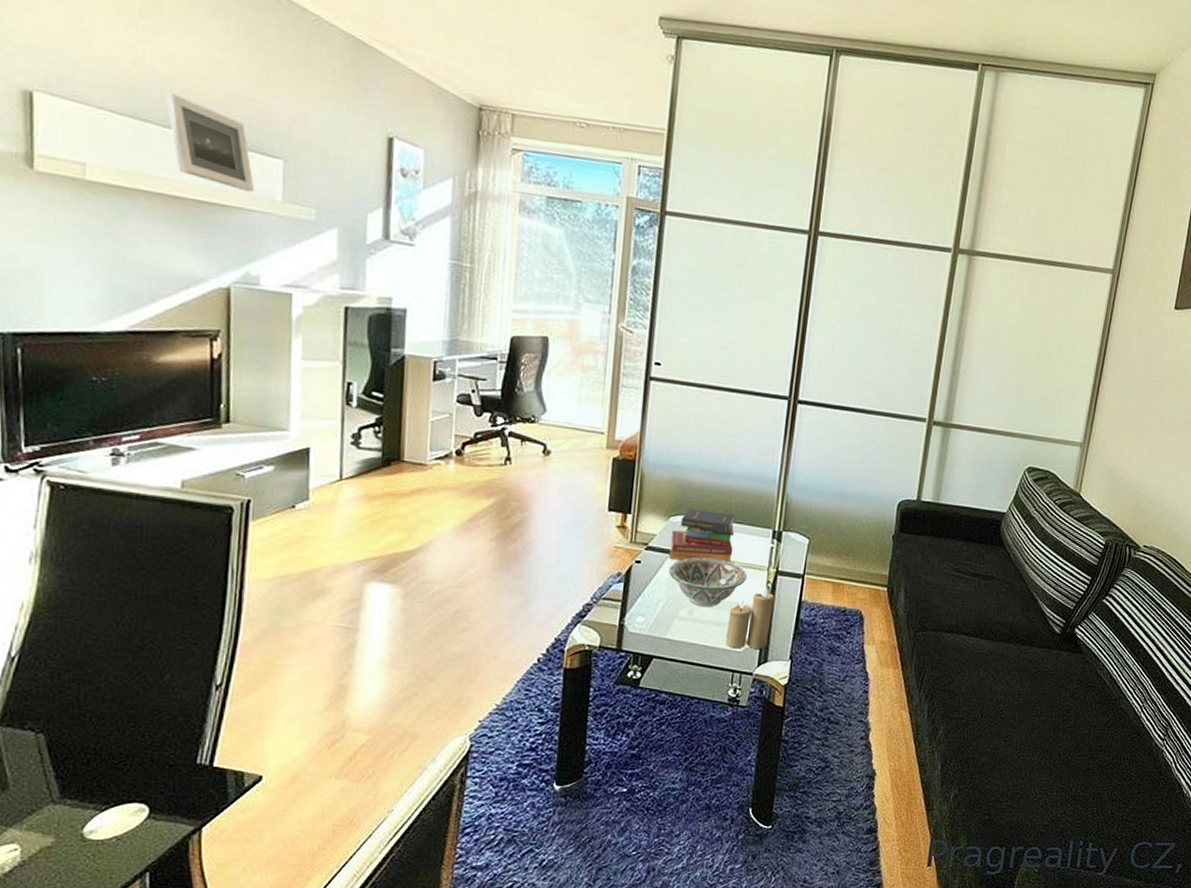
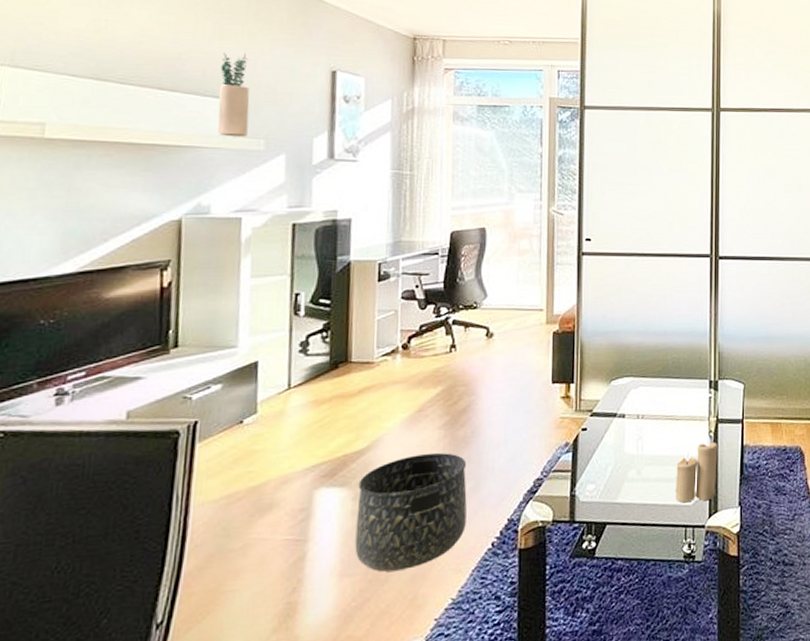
picture frame: present [166,93,255,193] -> none [125,54,207,132]
vase: none [265,103,300,204] -> present [217,53,250,137]
basket: none [403,563,517,671] -> present [355,452,467,572]
books: present [669,508,735,563] -> none [614,370,674,423]
decorative bowl: present [669,557,747,607] -> none [615,415,689,465]

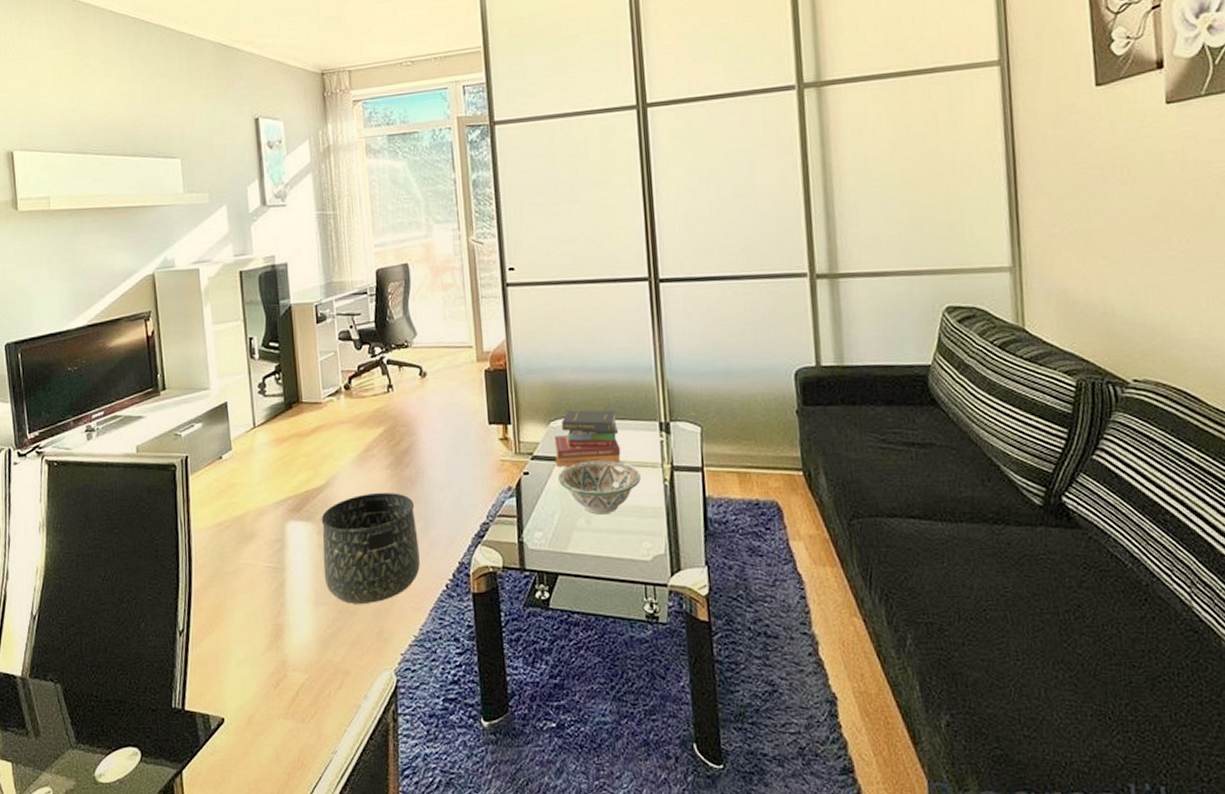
vase: present [217,53,250,137] -> none [166,112,194,194]
books: none [614,370,674,423] -> present [554,410,621,468]
decorative bowl: none [615,415,689,465] -> present [559,460,641,515]
candle: present [674,437,717,503] -> none [628,486,677,558]

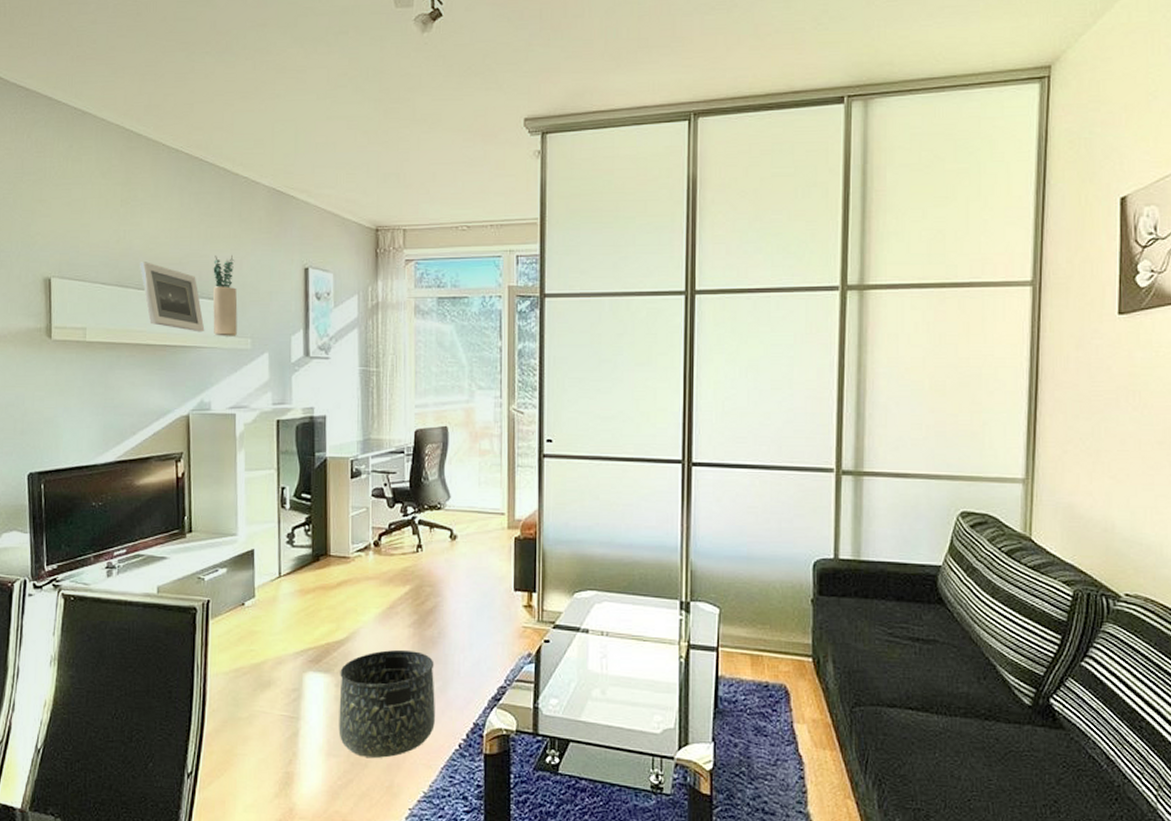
picture frame: none [96,127,163,192] -> present [140,262,205,332]
vase: none [166,112,194,194] -> present [212,254,238,336]
books: present [554,410,621,468] -> none [577,583,641,638]
decorative bowl: present [559,460,641,515] -> none [578,633,657,686]

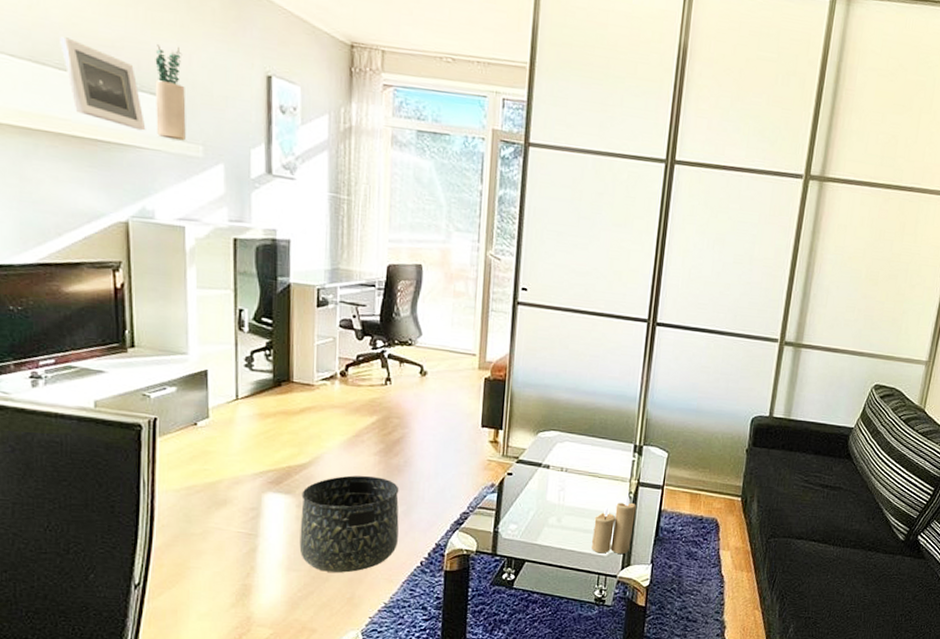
candle: none [641,662,689,731] -> present [591,497,636,555]

